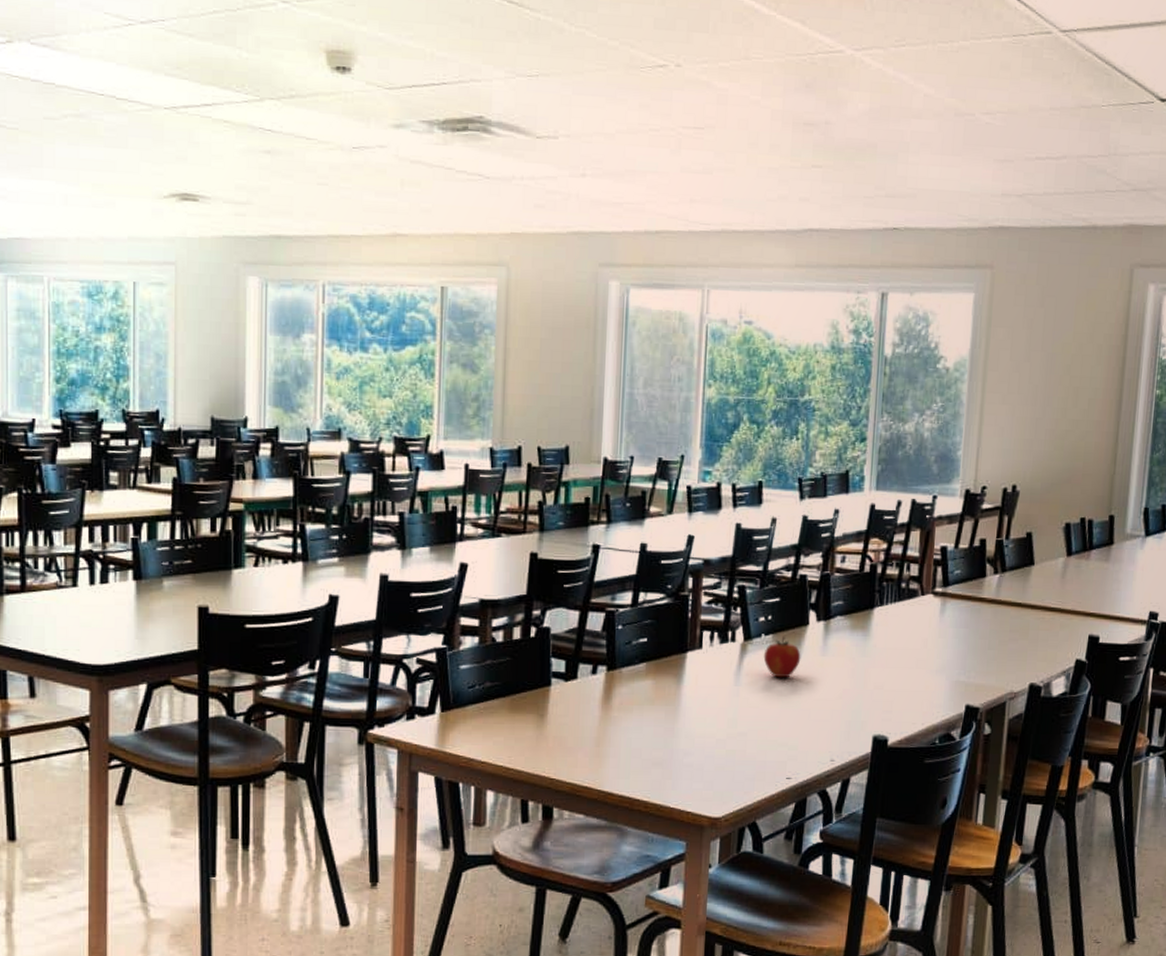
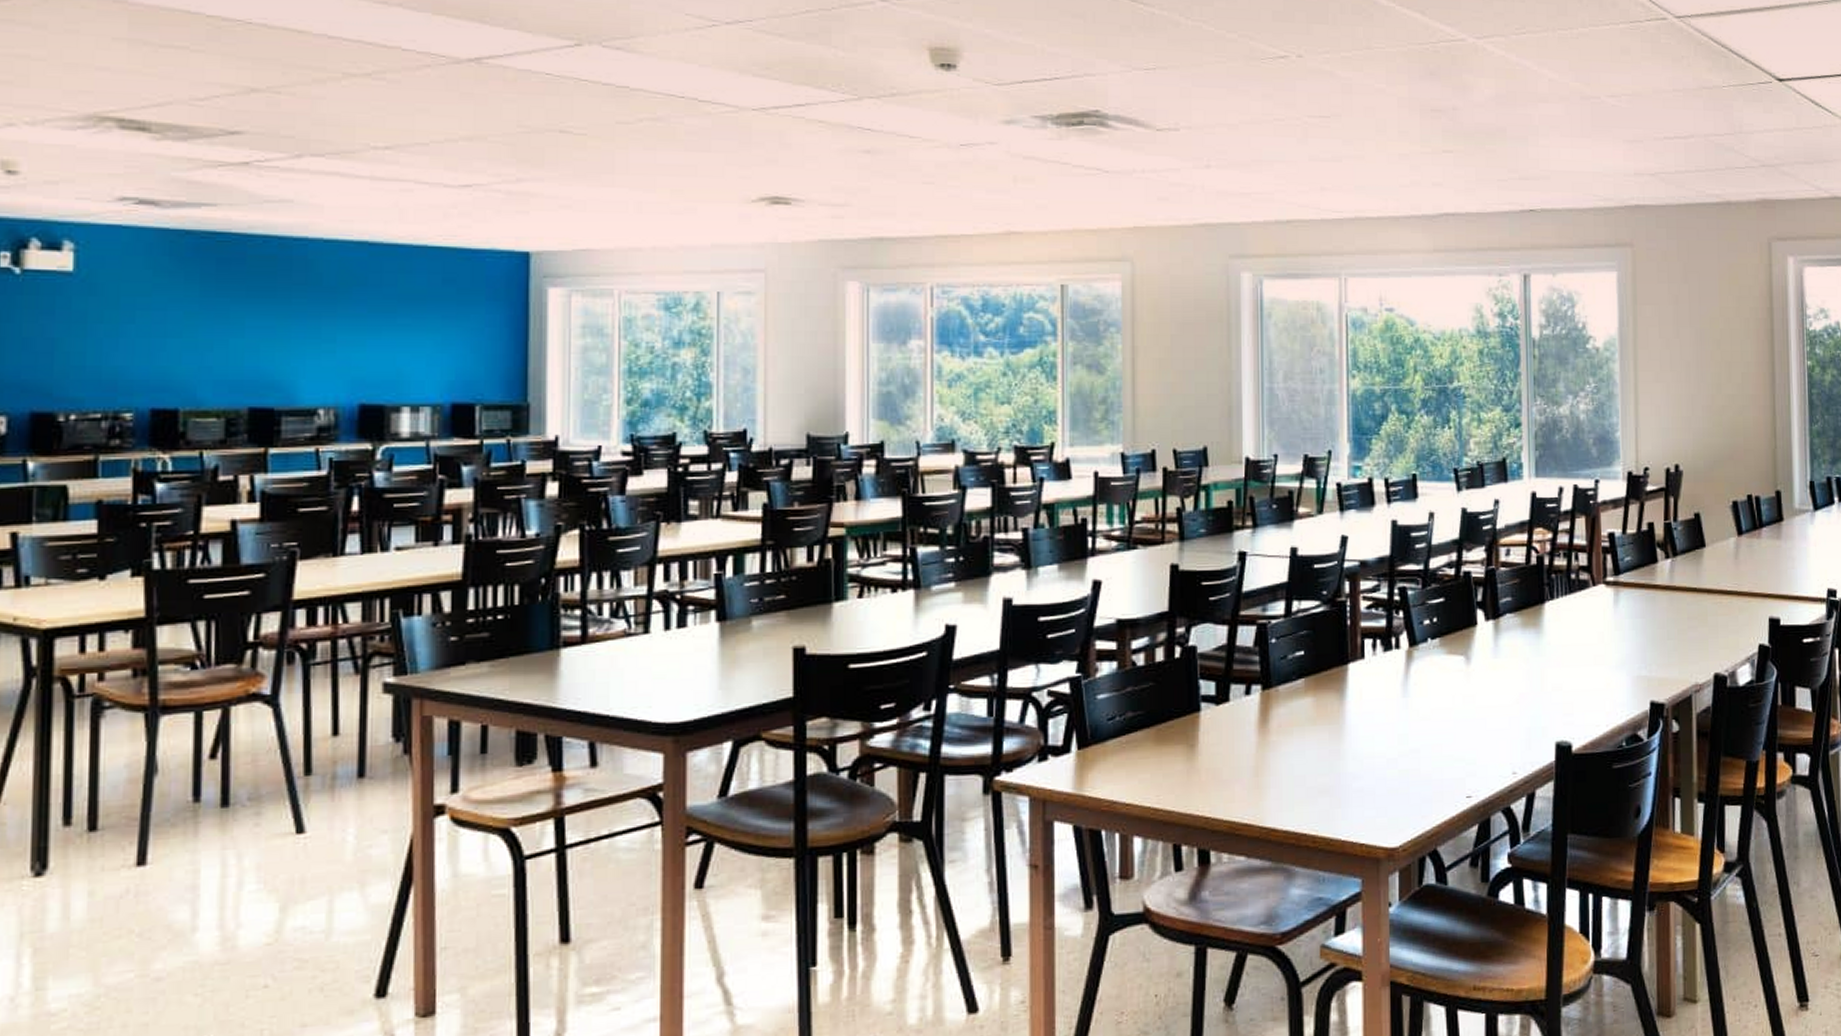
apple: present [763,636,801,678] -> none [1431,639,1472,686]

